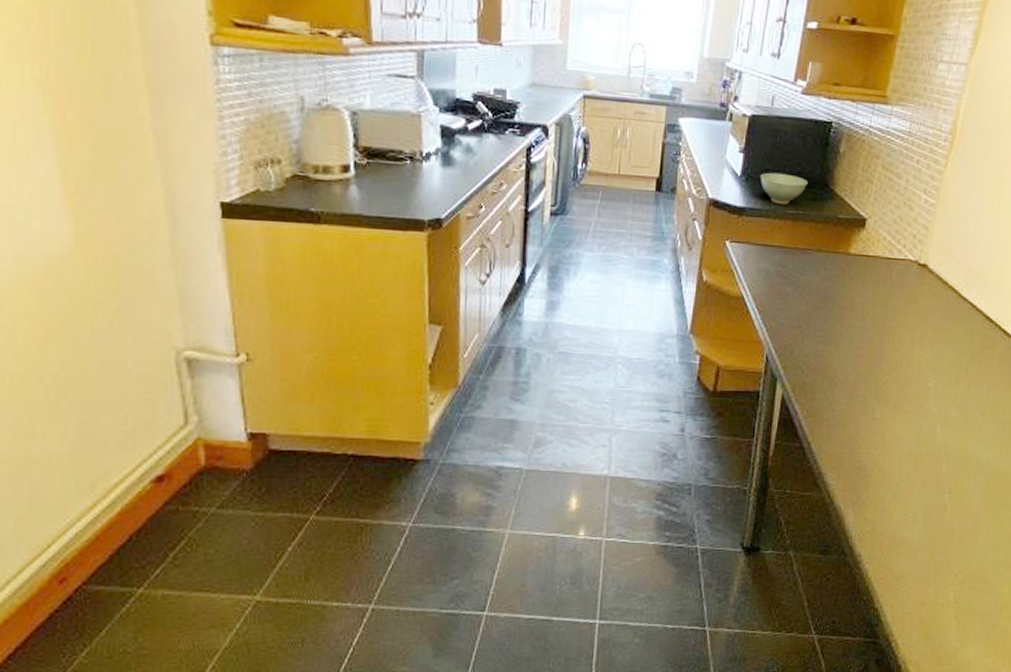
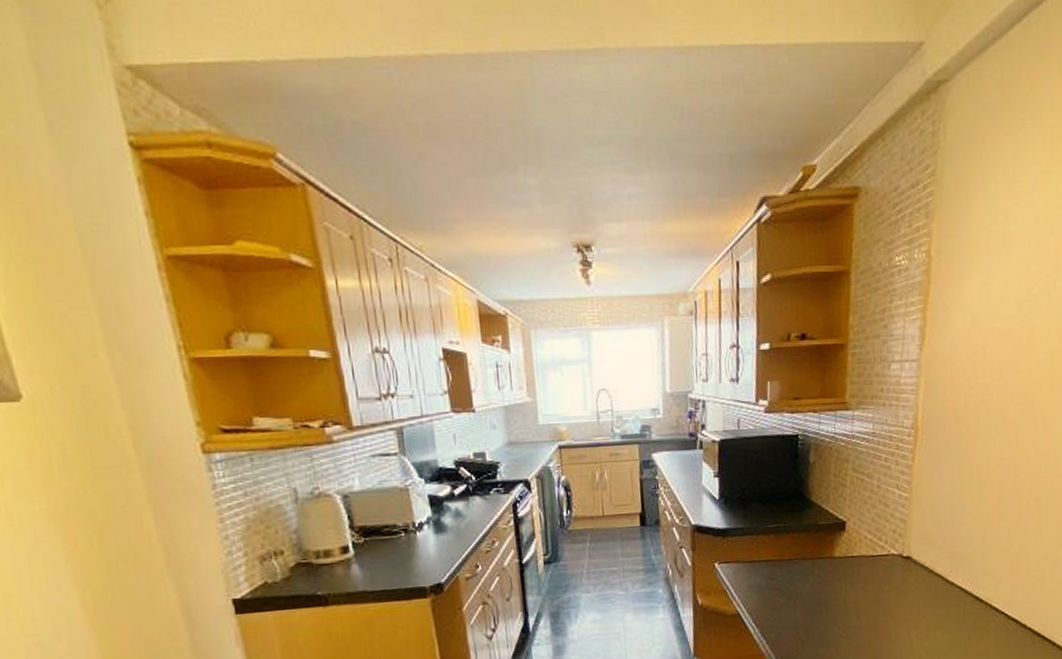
bowl: present [760,172,808,205] -> none [737,490,784,521]

